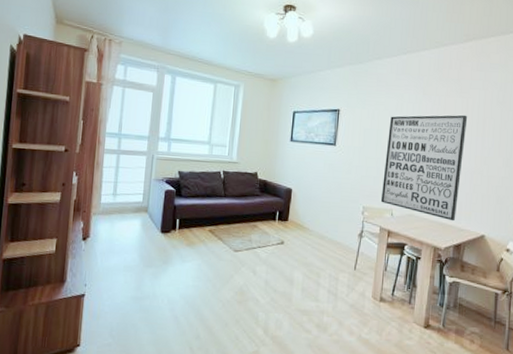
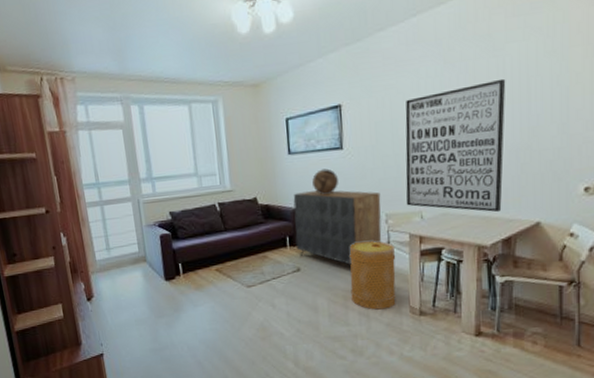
dresser: none [284,175,361,246] -> present [293,190,382,265]
decorative globe: none [306,159,328,181] -> present [312,168,338,194]
basket: none [324,226,367,291] -> present [349,240,396,310]

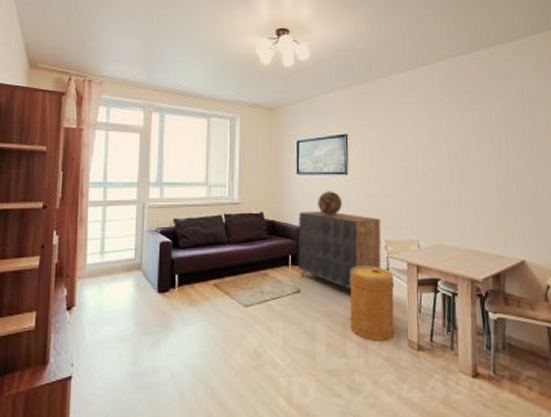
wall art: present [405,78,506,213] -> none [403,128,490,248]

